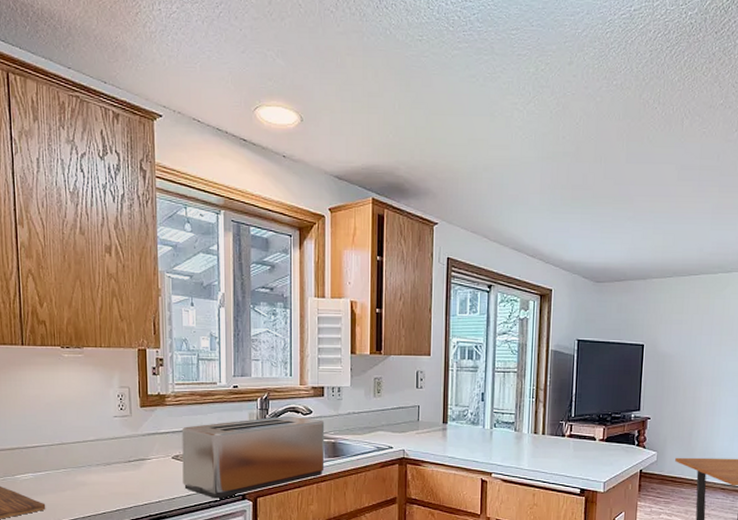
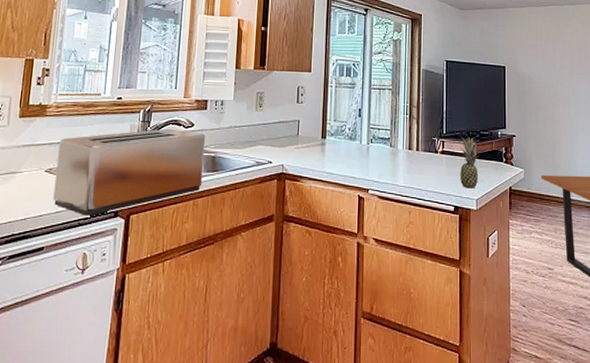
fruit: none [588,420,609,472] -> present [460,137,479,189]

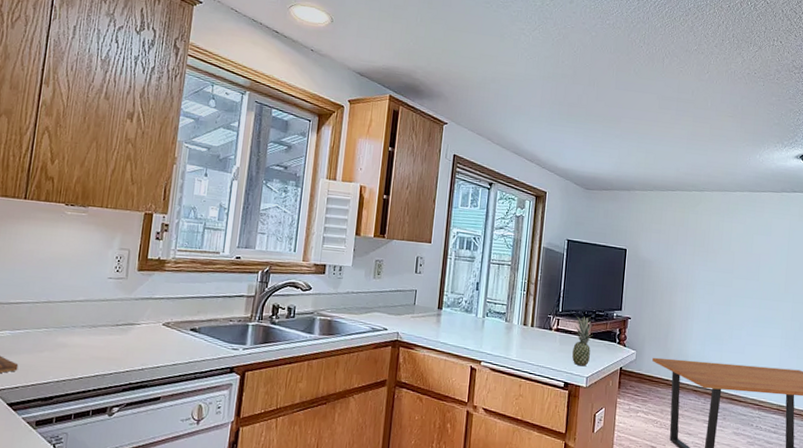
toaster: present [53,128,206,216] -> none [170,290,323,371]

